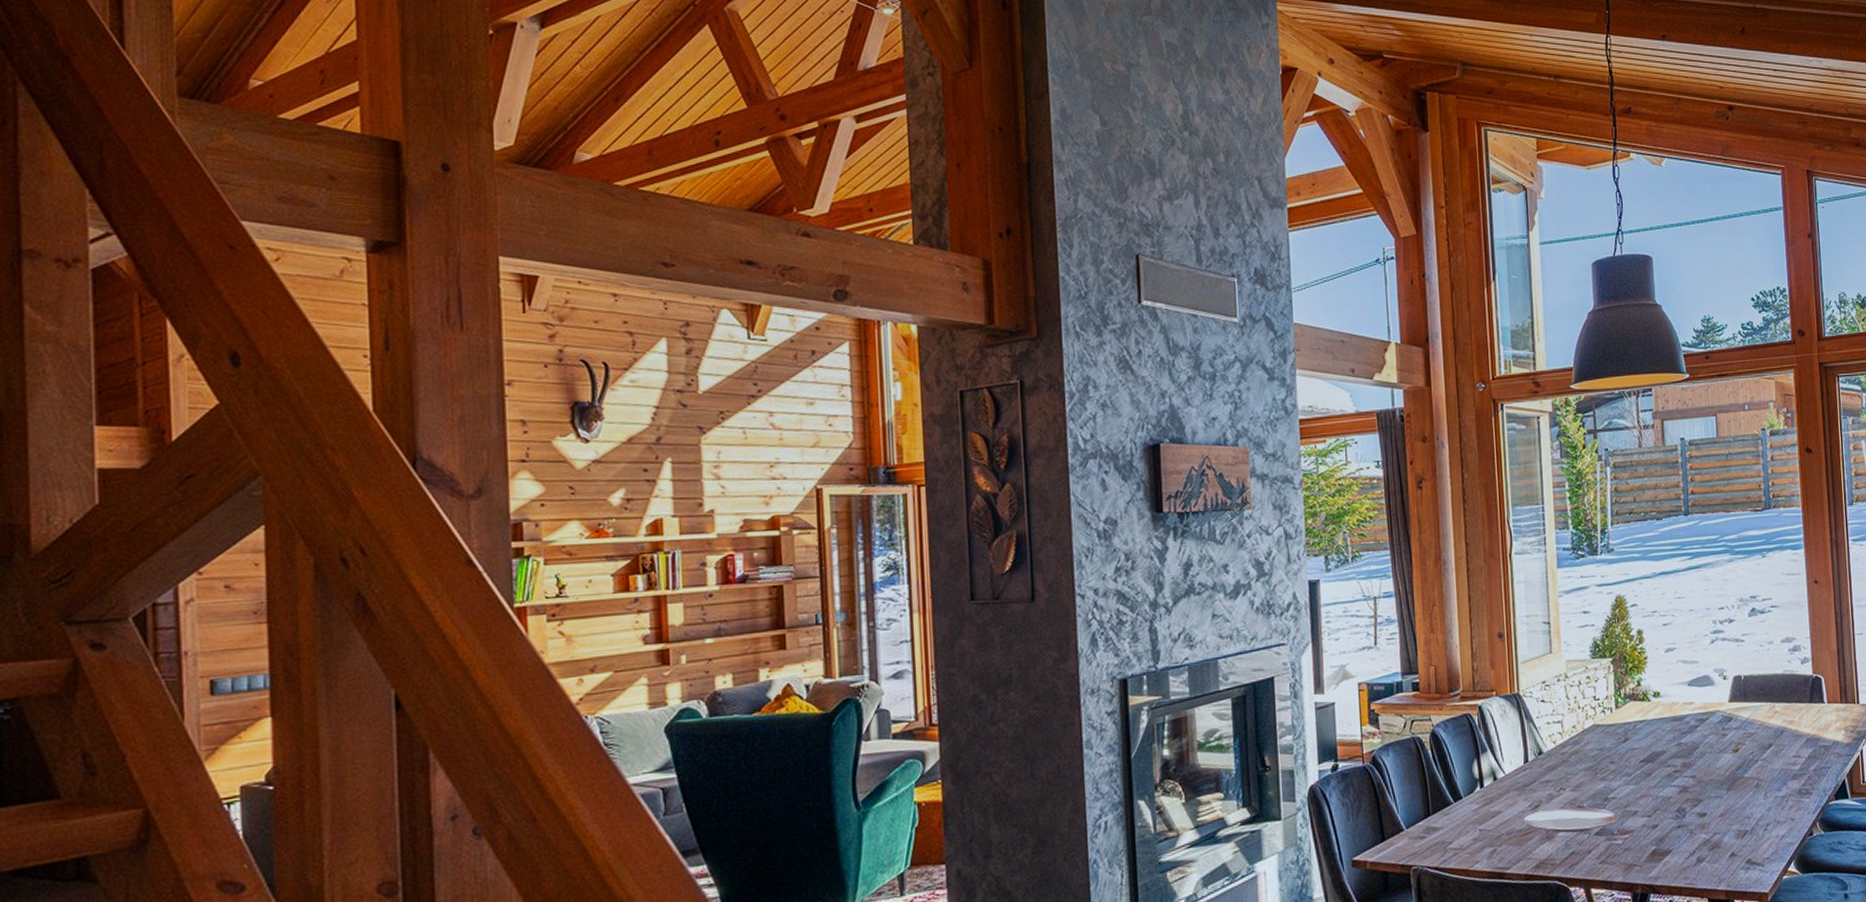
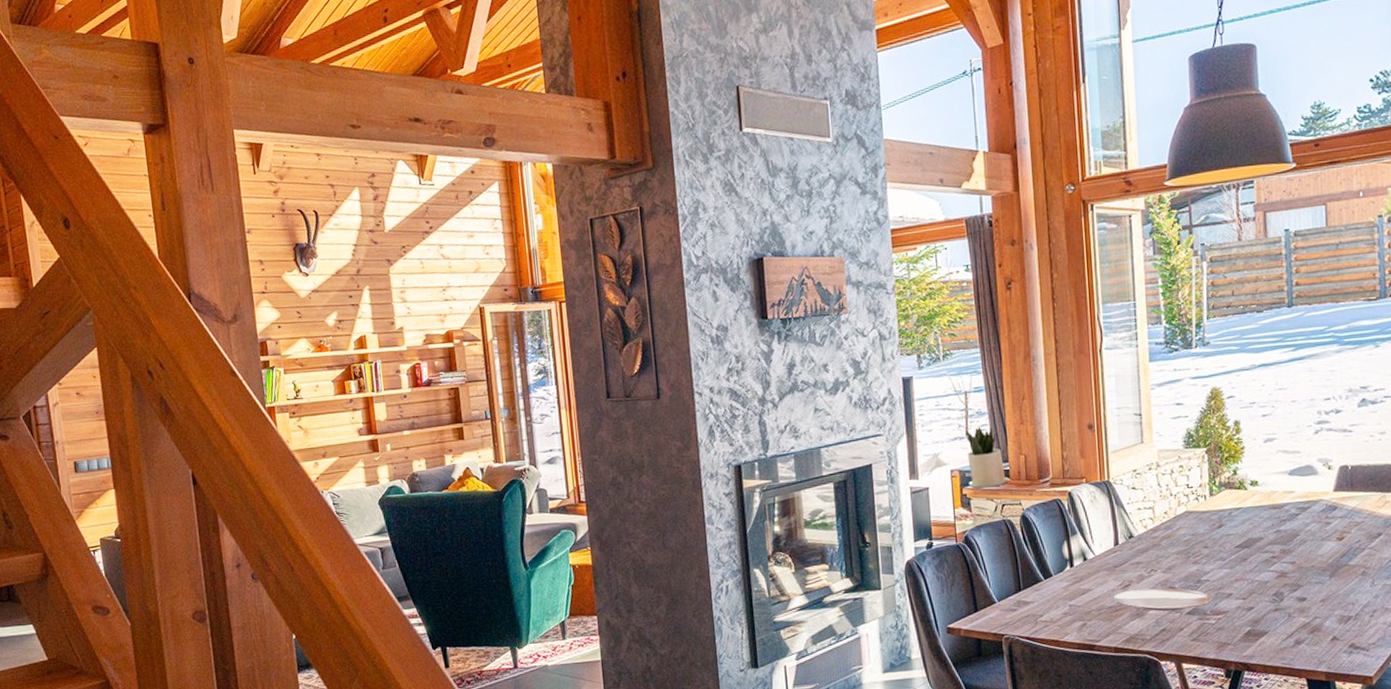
planter: none [1374,635,1419,703] -> present [966,427,1009,488]

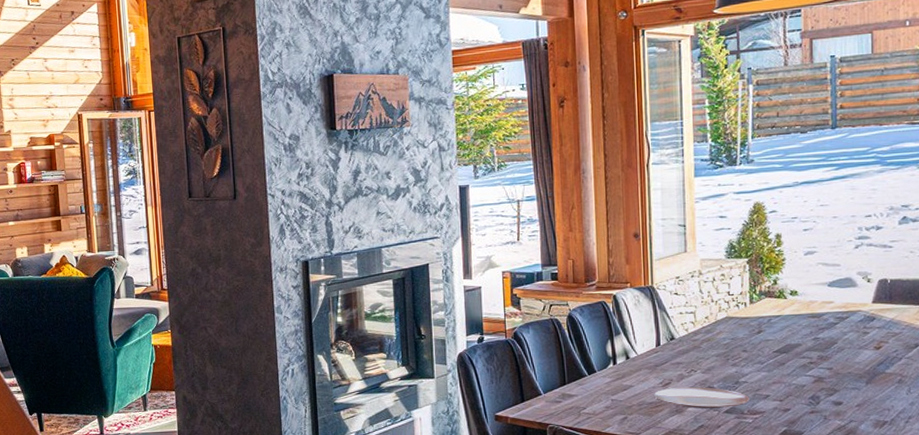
planter: present [966,427,1009,488] -> none [517,233,557,289]

